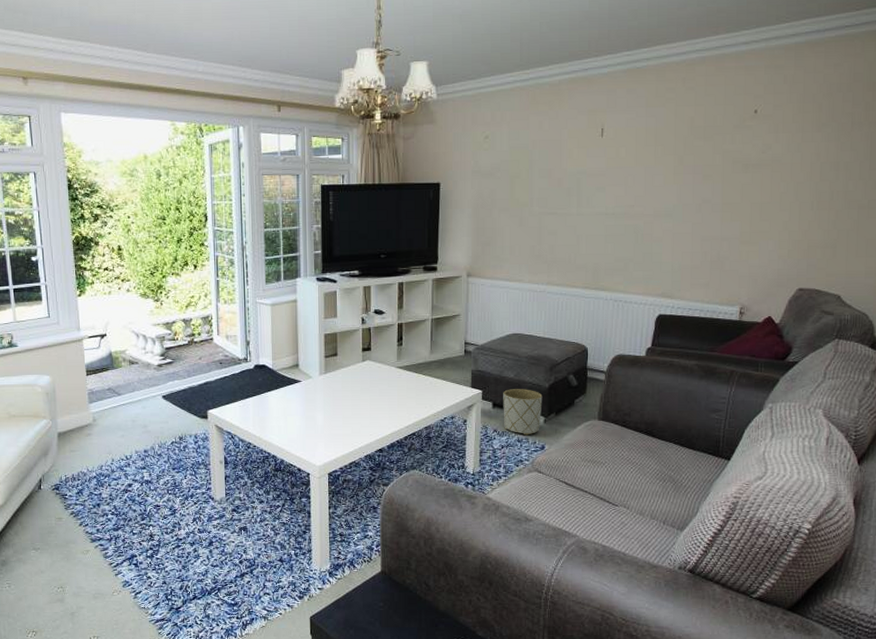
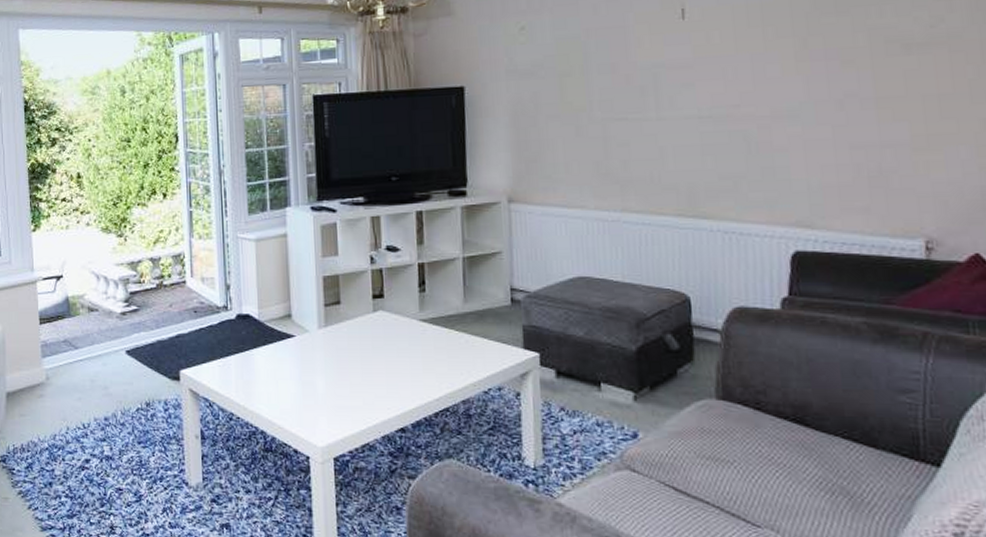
planter: present [503,389,543,436] -> none [570,352,629,418]

